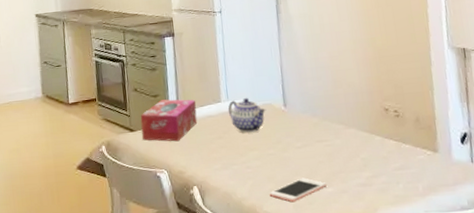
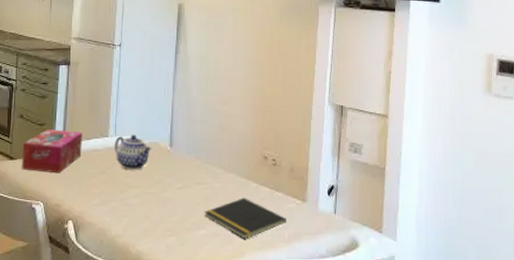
cell phone: present [269,177,327,203] -> none [143,218,200,243]
notepad: none [328,152,419,195] -> present [204,198,286,239]

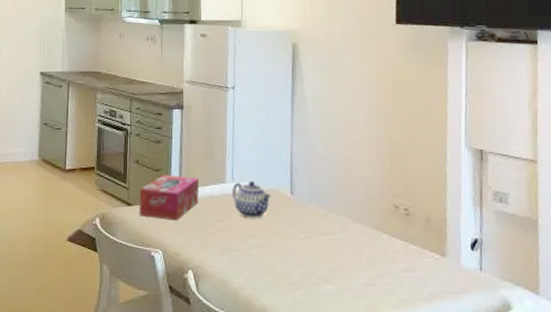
notepad: present [204,198,286,239] -> none [331,250,425,297]

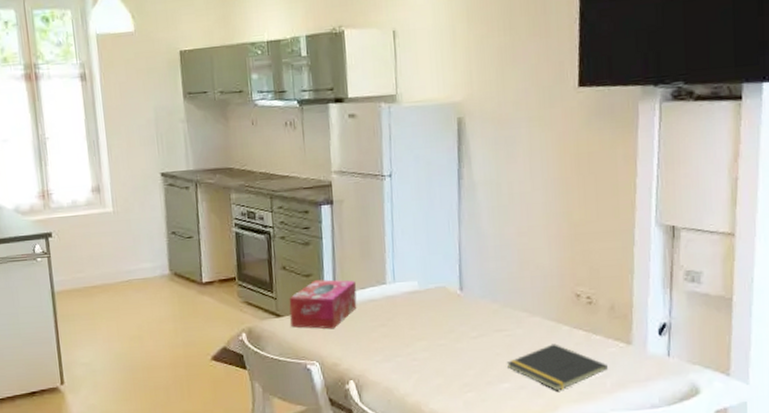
teapot: present [231,180,272,218] -> none [393,278,439,320]
notepad: none [331,250,425,297] -> present [506,344,608,391]

